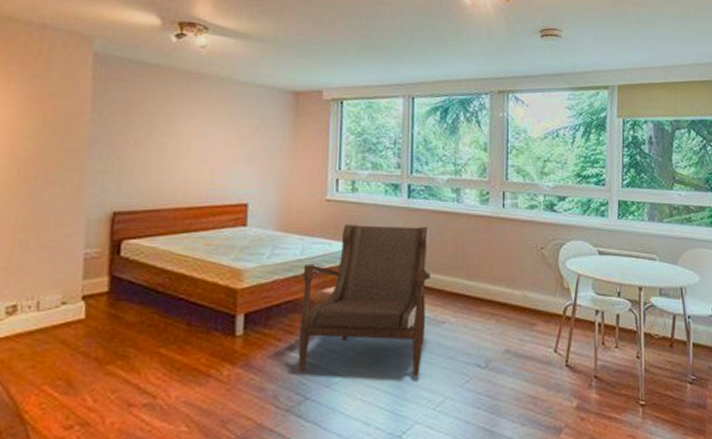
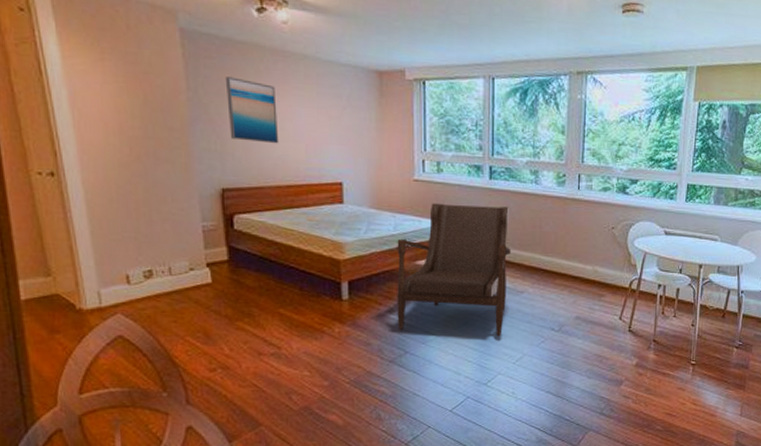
wall art: none [130,98,186,164] -> present [225,77,279,144]

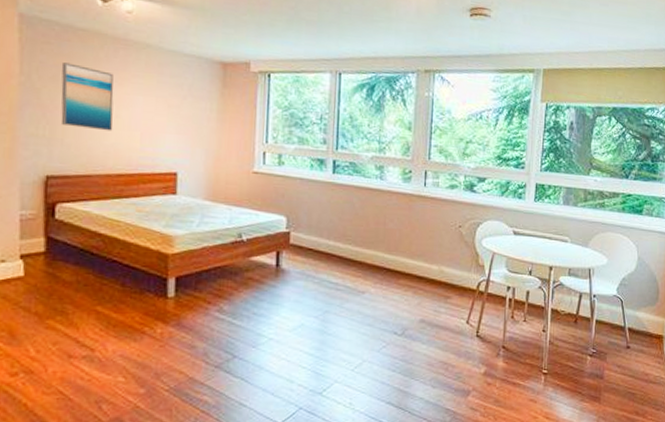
armchair: present [397,203,511,337] -> none [226,196,353,341]

